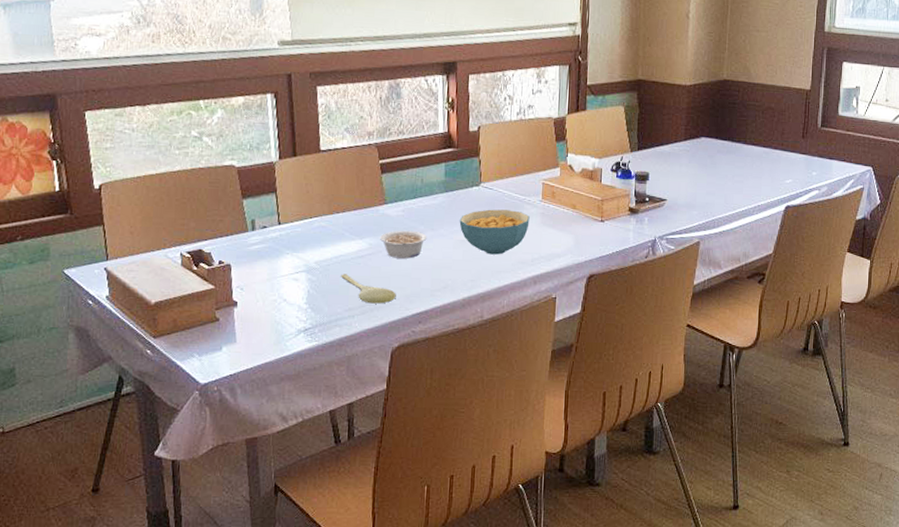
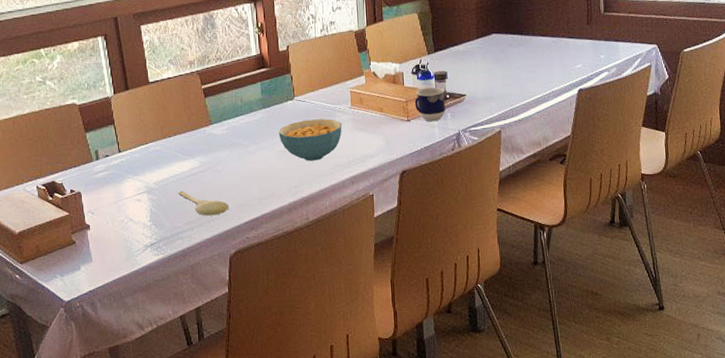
legume: present [379,230,427,259] -> none [208,146,251,173]
cup: none [611,187,644,224] -> present [415,87,446,121]

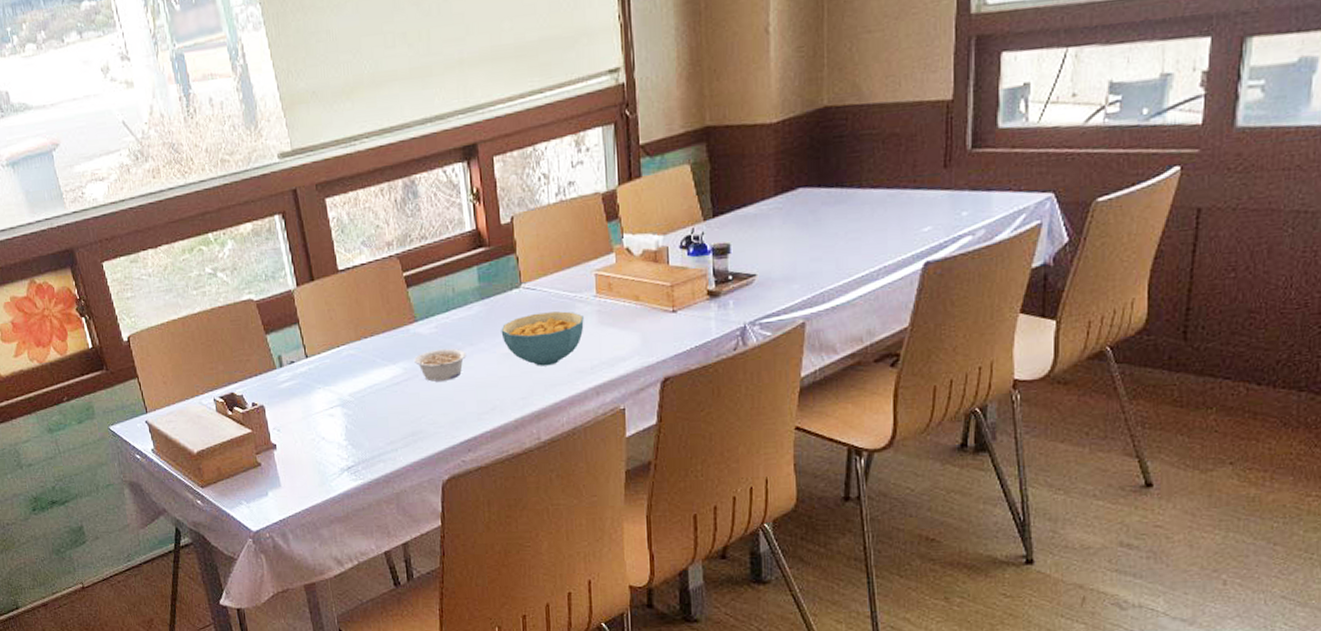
spoon: present [178,191,229,216] -> none [378,404,440,434]
legume: none [208,146,251,173] -> present [413,348,467,382]
cup: present [415,87,446,121] -> none [684,265,726,312]

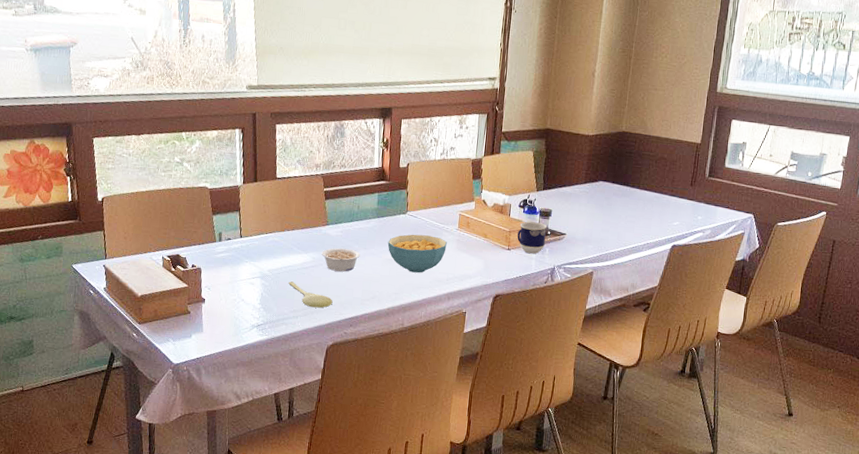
spoon: none [378,404,440,434] -> present [288,281,333,308]
cup: none [684,265,726,312] -> present [517,221,547,254]

